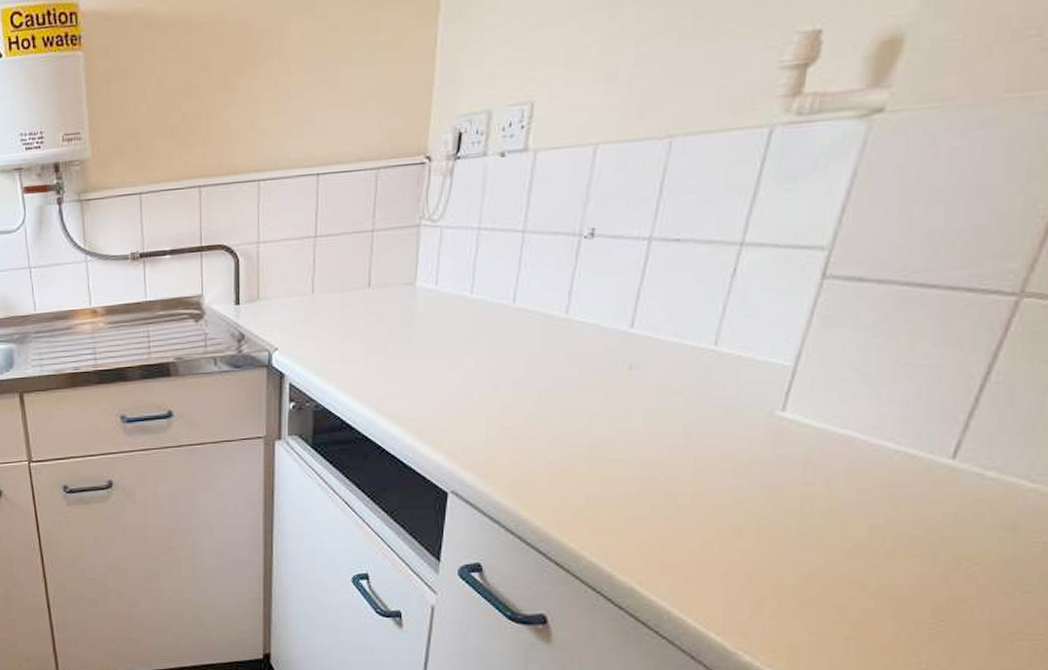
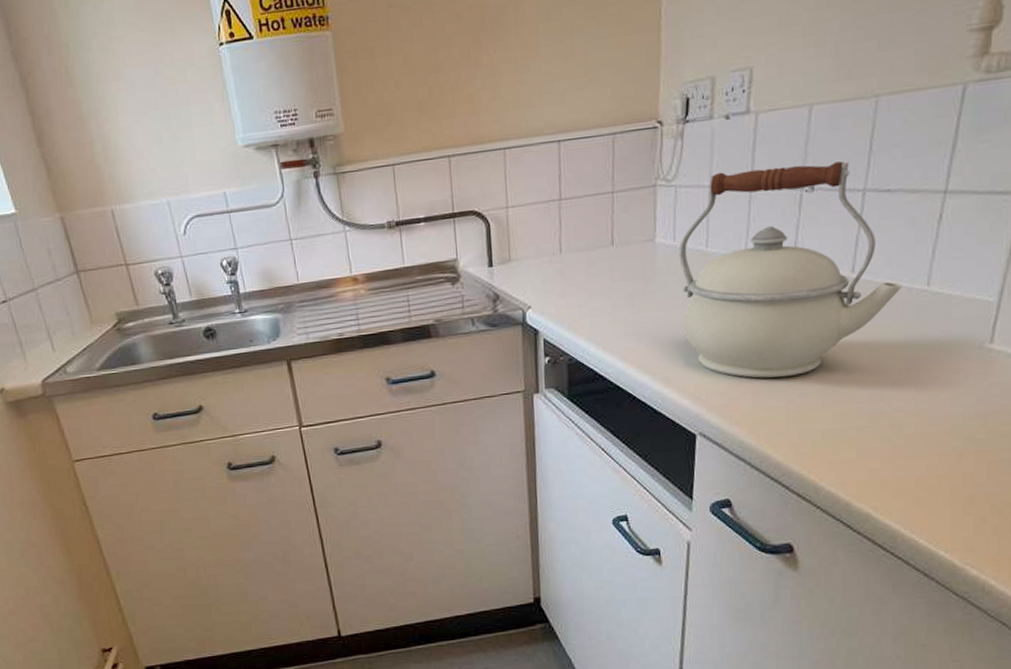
kettle: none [440,206,687,436] -> present [678,161,903,378]

